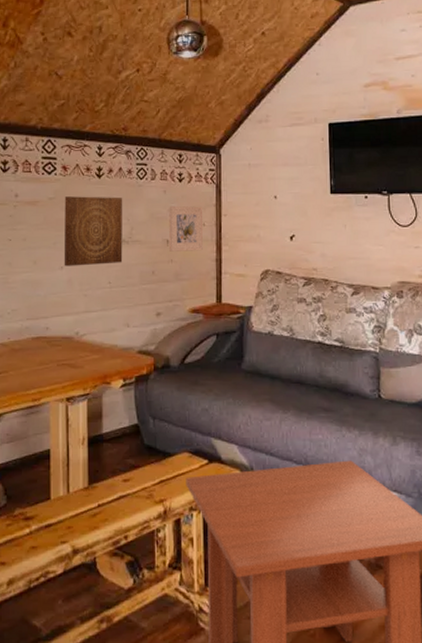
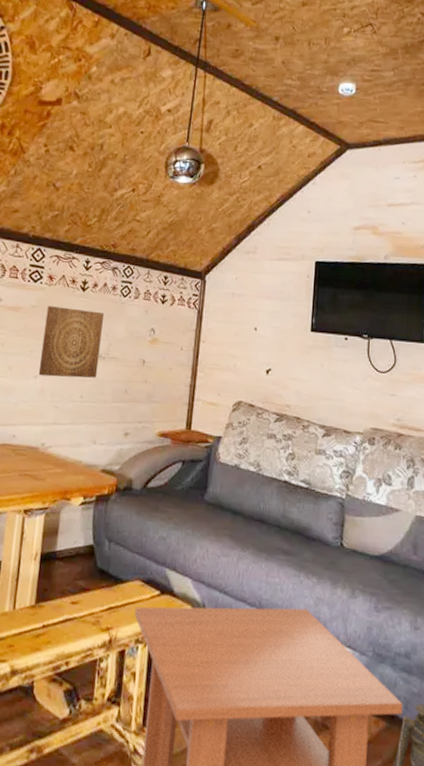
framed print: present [169,205,203,252] -> none [145,326,183,375]

